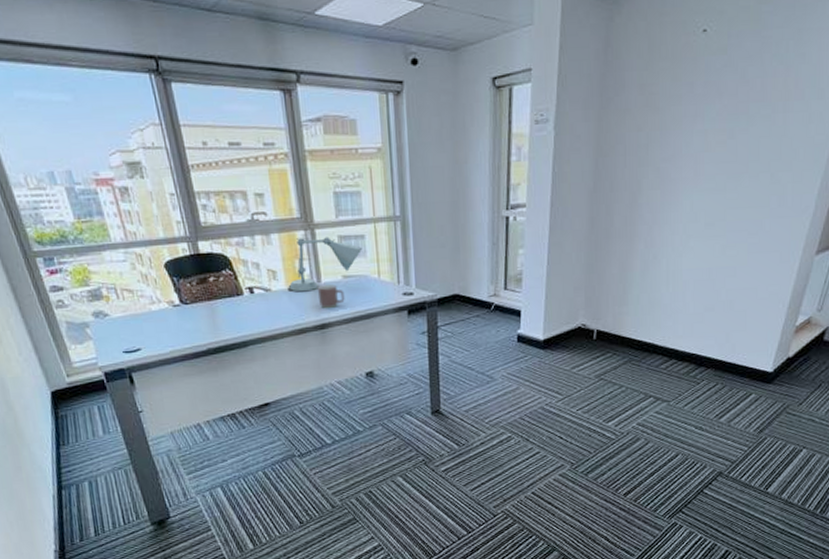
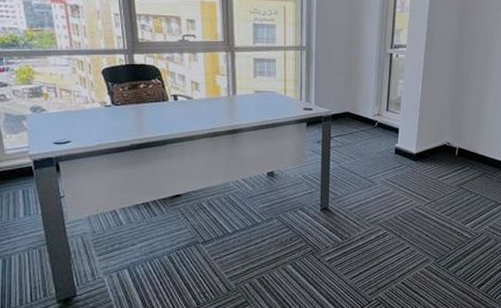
desk lamp: present [288,237,363,292] -> none [207,58,273,102]
mug: present [317,284,345,308] -> none [232,97,255,116]

